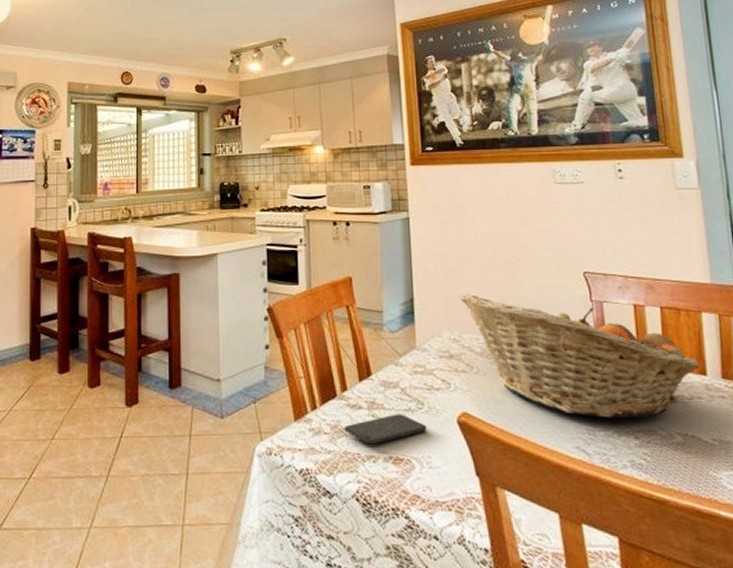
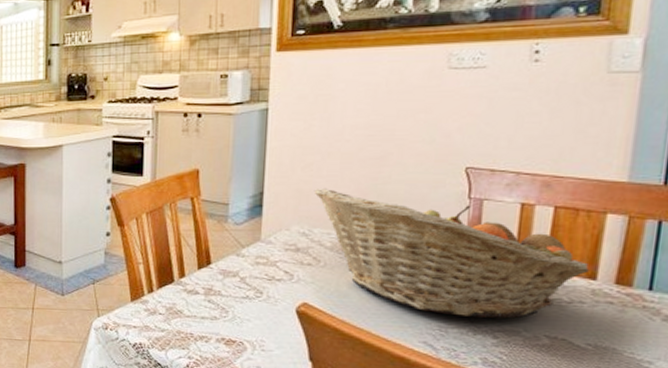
smartphone: present [344,414,427,445] -> none [179,300,263,327]

